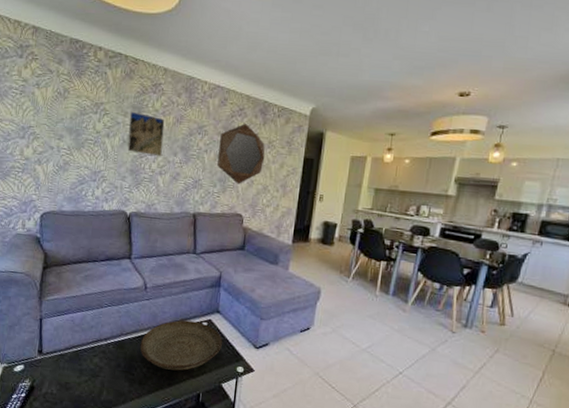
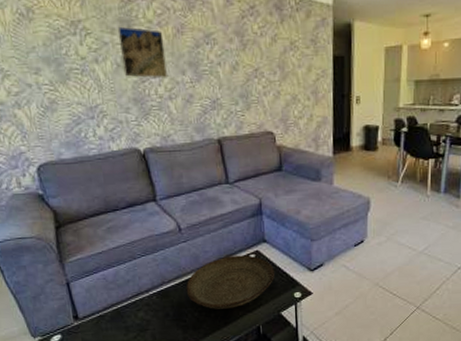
home mirror: present [217,124,265,184] -> none [233,24,289,98]

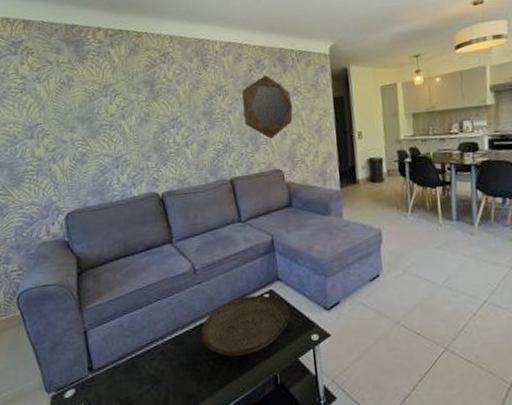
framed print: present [117,26,167,78] -> none [142,86,184,129]
home mirror: none [233,24,289,98] -> present [242,75,293,139]

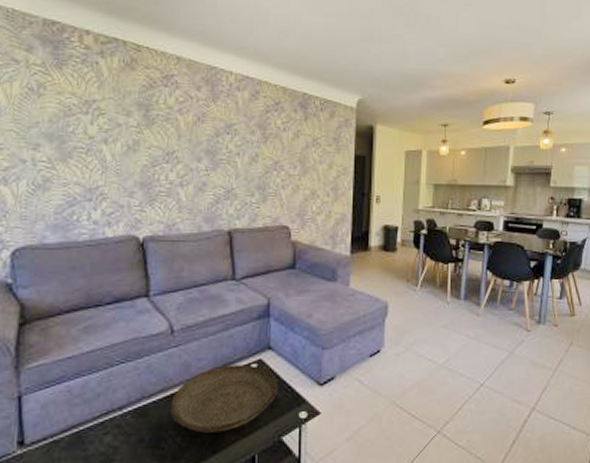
home mirror: present [242,75,293,139] -> none [254,120,310,191]

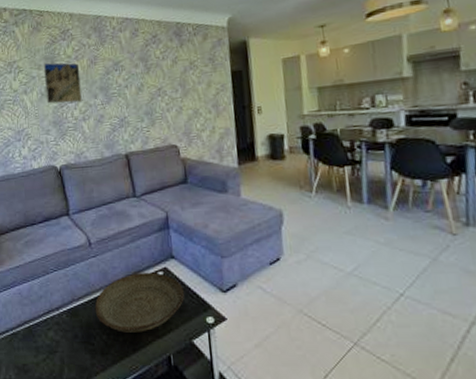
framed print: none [134,109,183,164] -> present [43,62,82,104]

